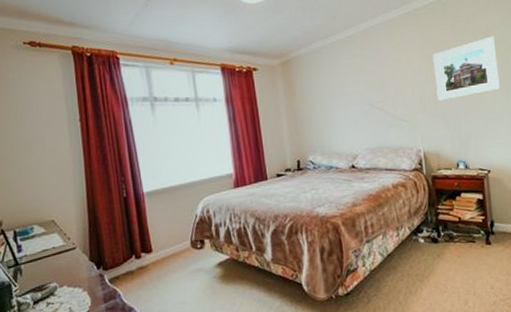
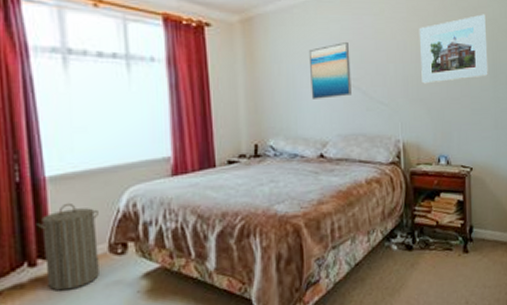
laundry hamper: none [139,211,185,276] -> present [36,202,99,291]
wall art: none [337,71,376,121] -> present [308,41,352,99]

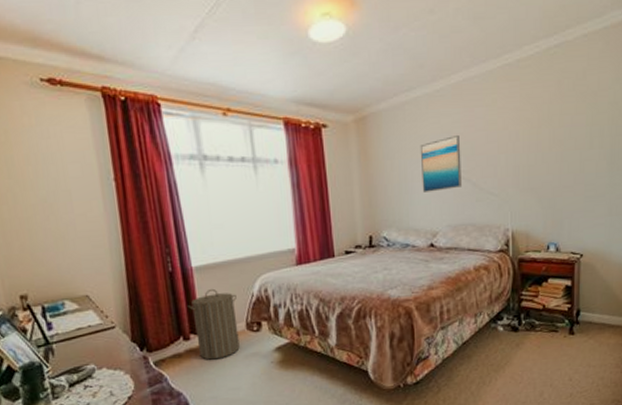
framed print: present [419,14,488,84] -> none [532,97,606,173]

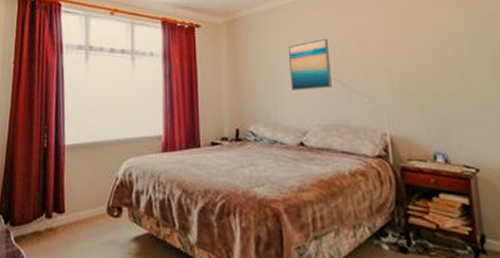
laundry hamper: present [187,288,240,360] -> none [55,167,101,243]

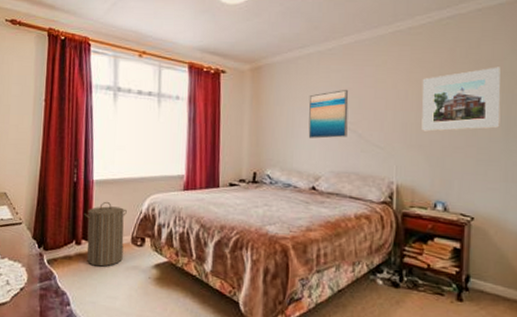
laundry hamper: none [55,167,101,243] -> present [84,201,127,267]
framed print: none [403,9,491,78] -> present [421,67,501,132]

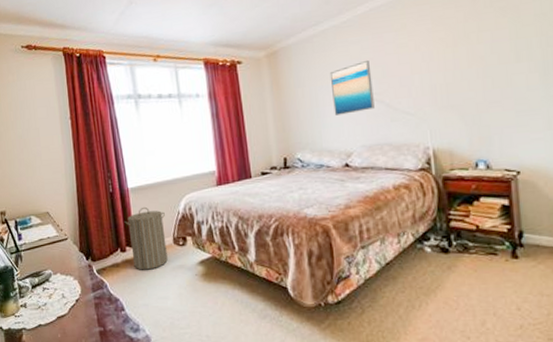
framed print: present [421,67,501,132] -> none [446,10,537,91]

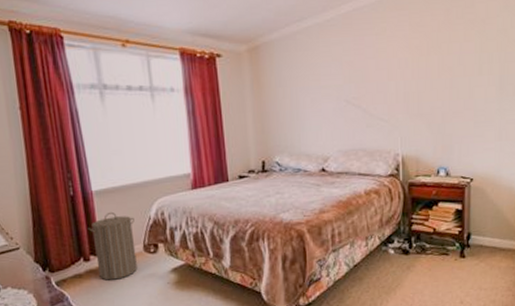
wall art: present [329,59,375,116] -> none [311,62,352,119]

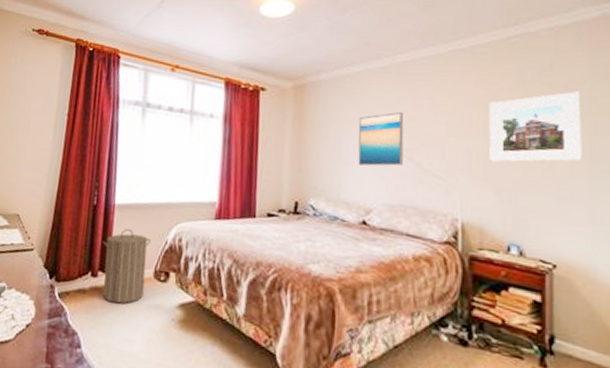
wall art: none [311,62,352,119] -> present [358,111,404,166]
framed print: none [421,25,495,99] -> present [488,91,582,162]

